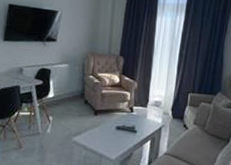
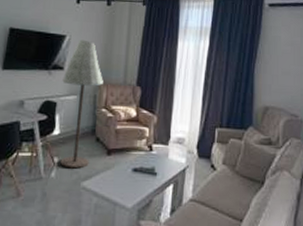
floor lamp: none [55,14,91,126] -> present [60,39,103,169]

